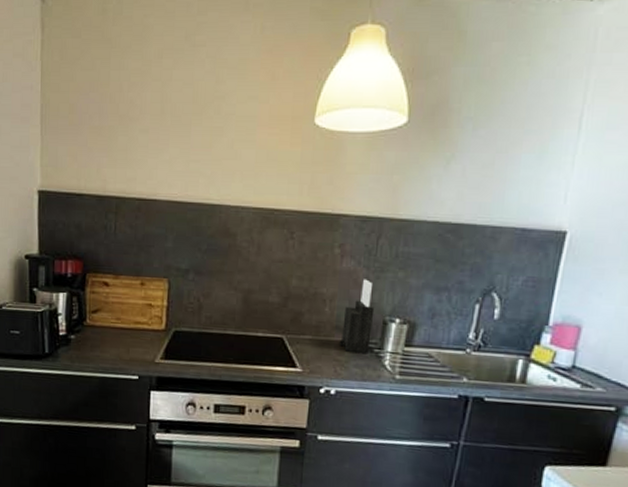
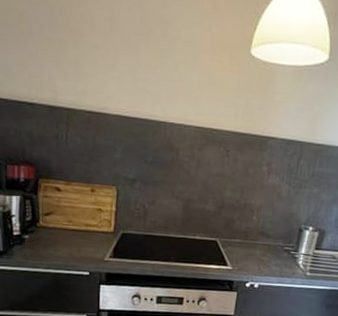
knife block: present [338,279,375,354] -> none [263,193,293,256]

